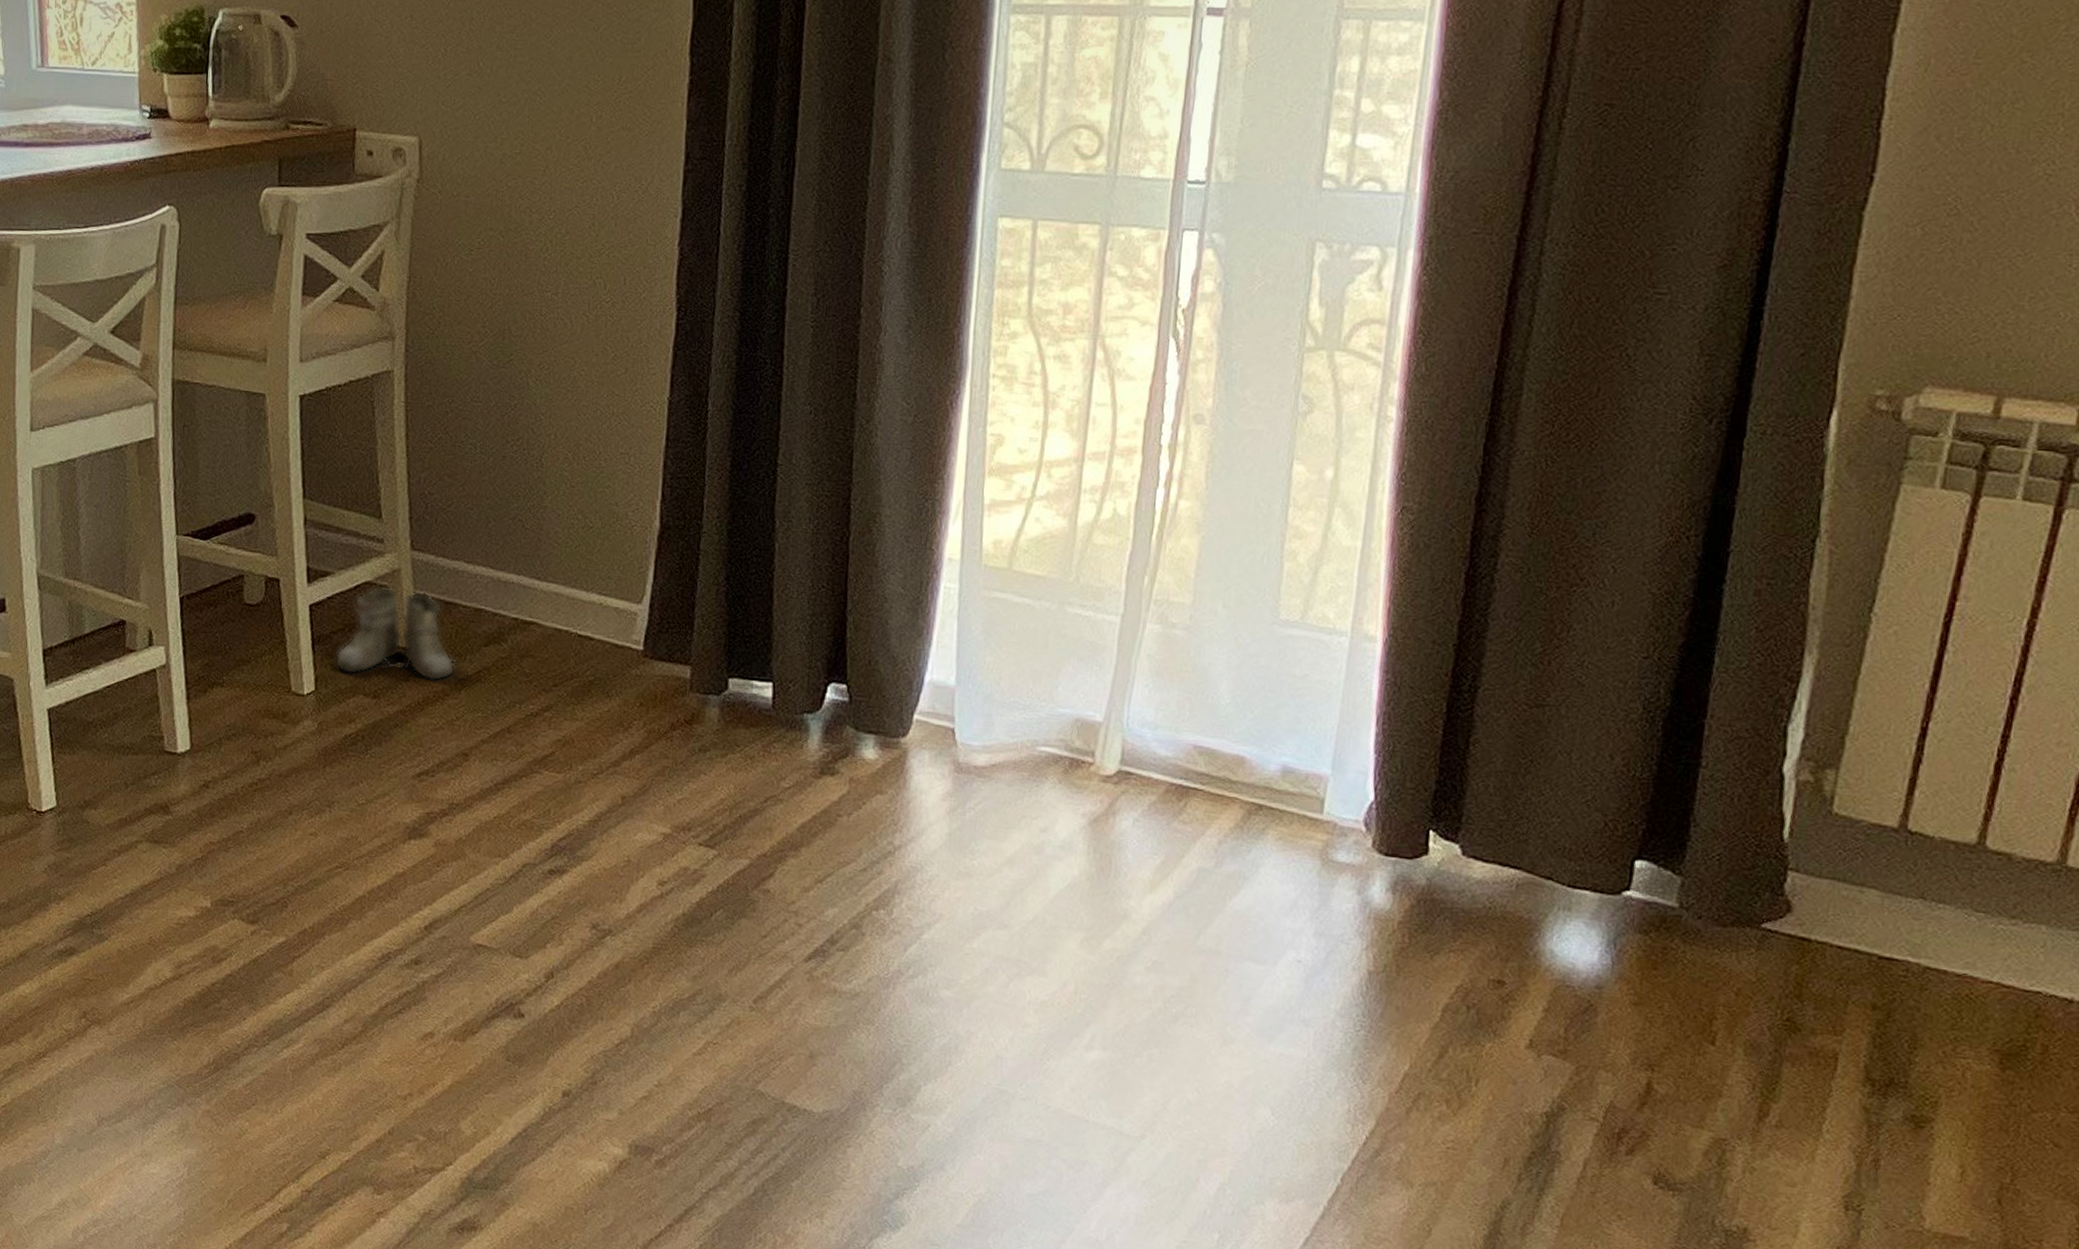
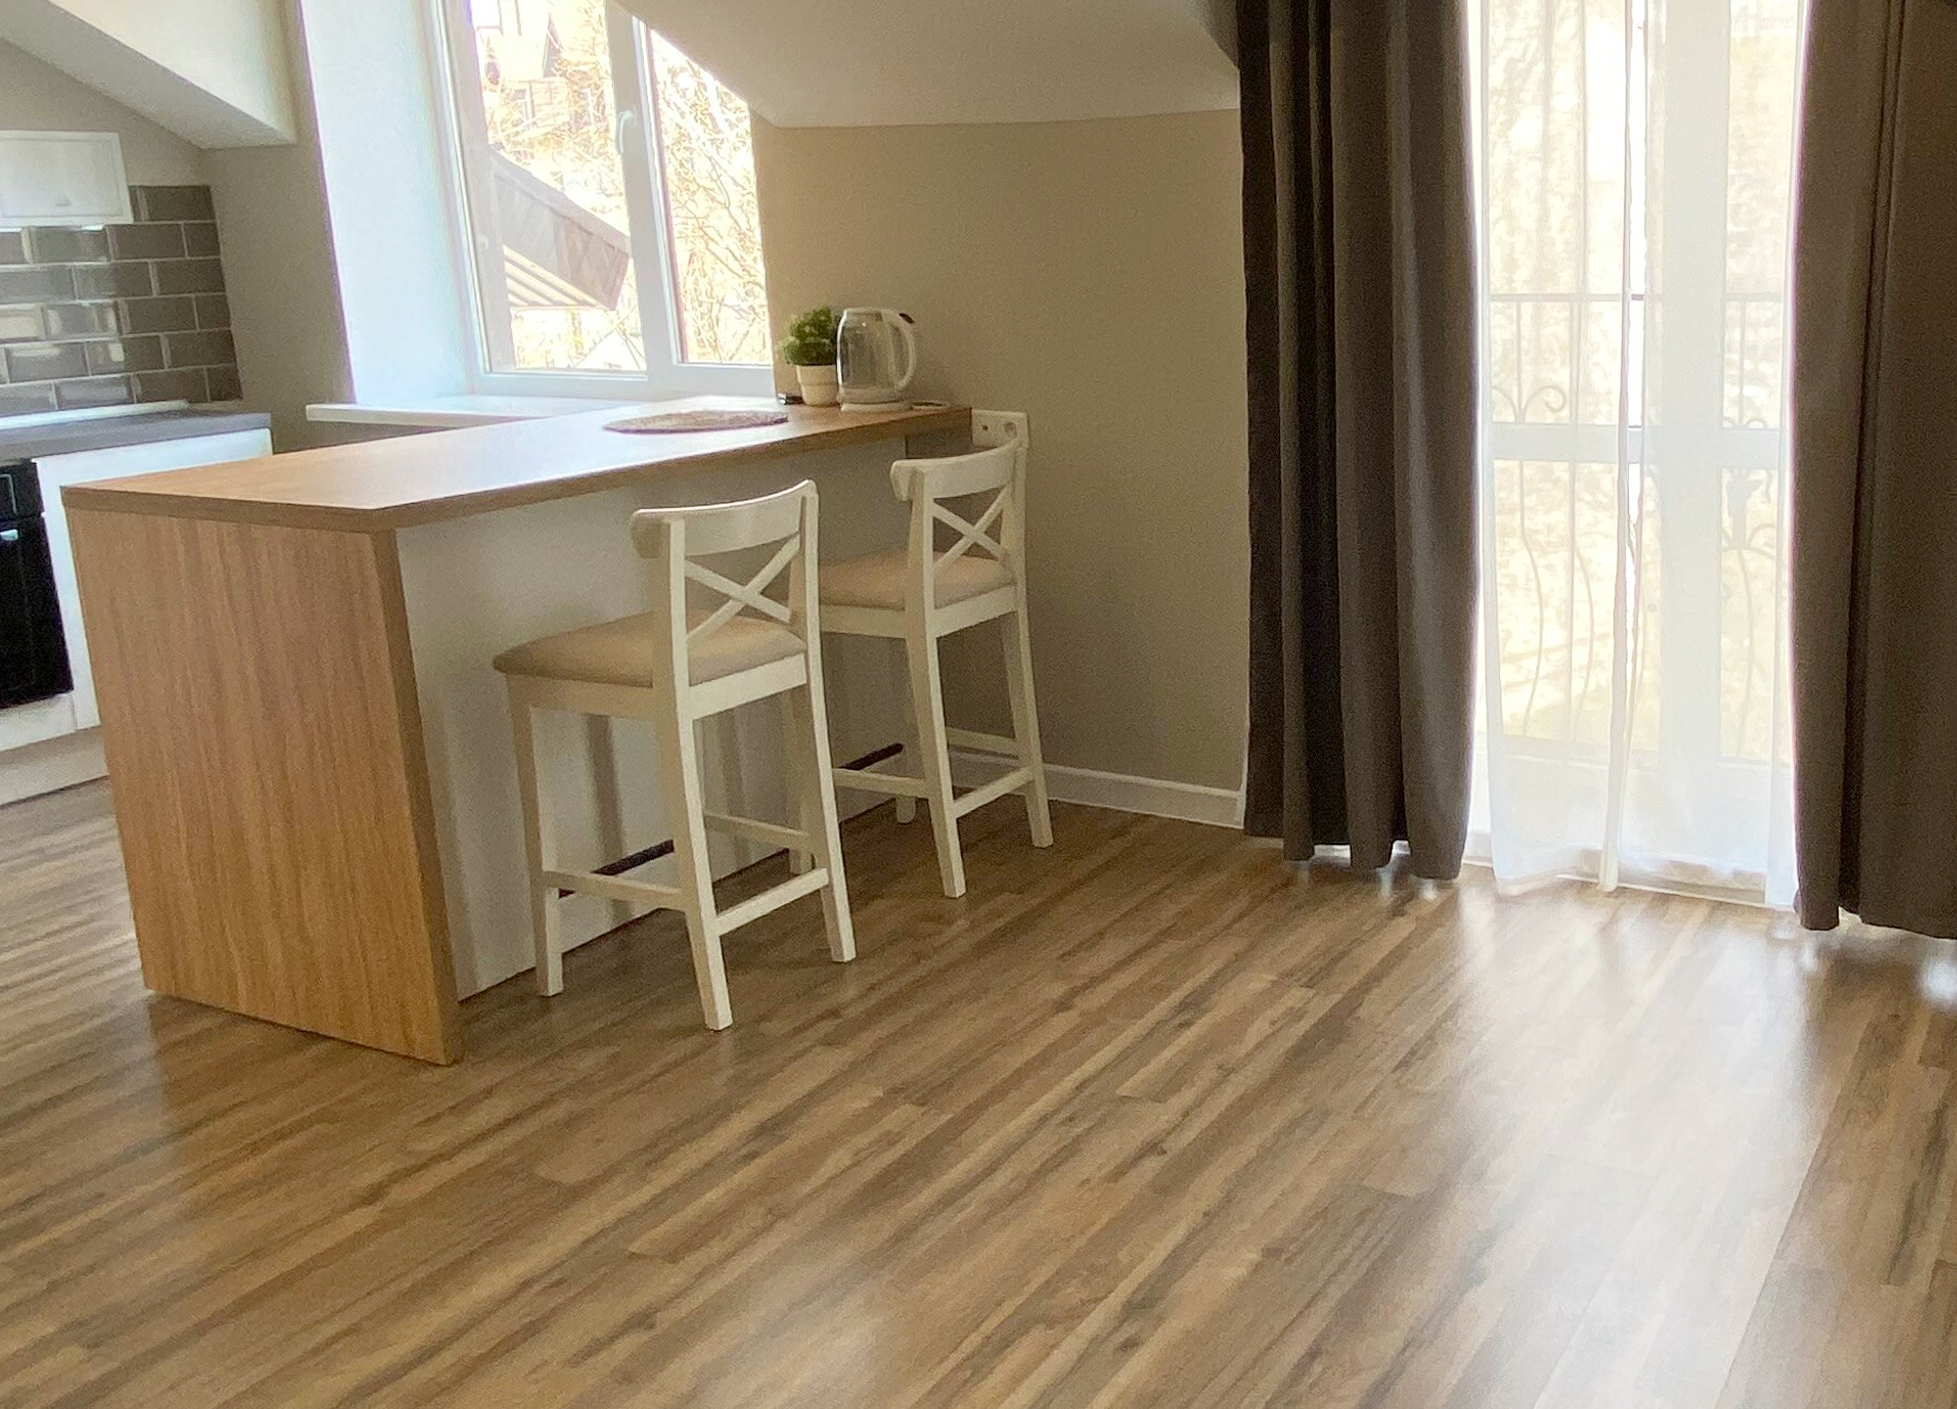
boots: present [335,586,456,681] -> none [982,797,1088,875]

